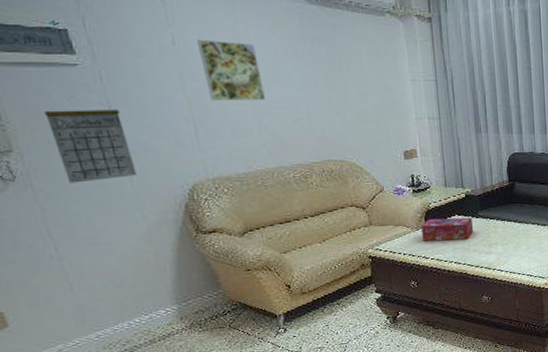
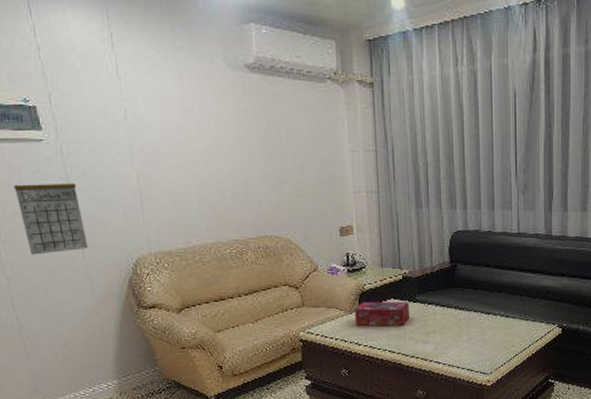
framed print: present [197,39,265,101] -> none [147,112,206,174]

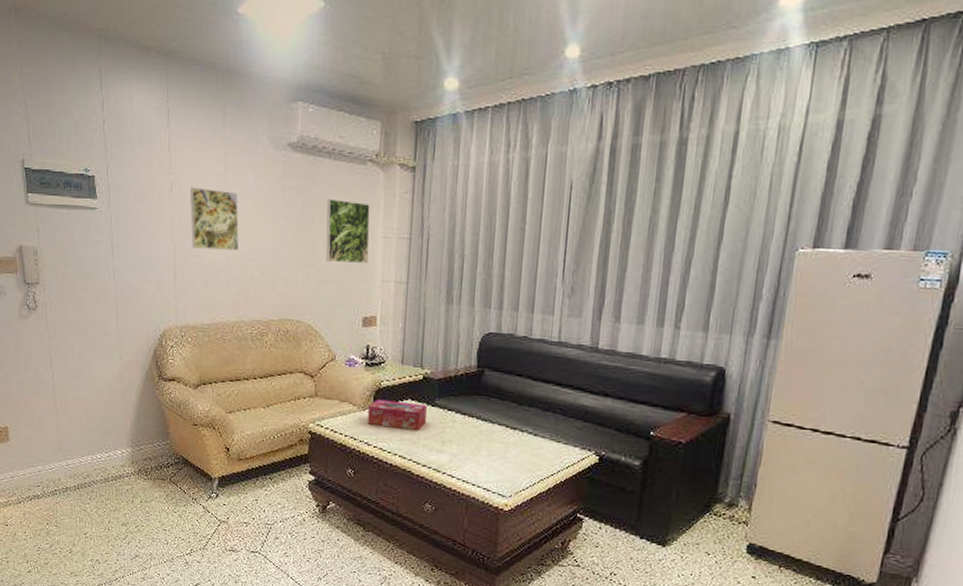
calendar: present [14,172,88,255] -> none [66,238,122,318]
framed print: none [147,112,206,174] -> present [190,187,239,250]
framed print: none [291,116,339,178] -> present [326,198,370,263]

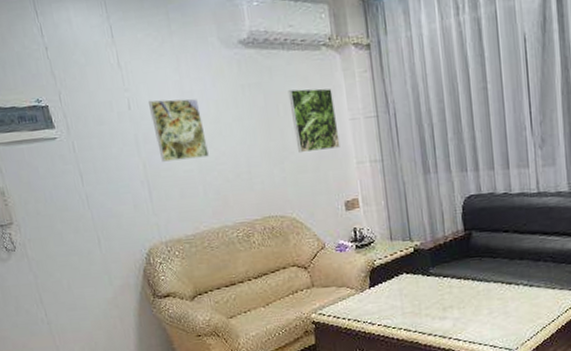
tissue box: present [368,399,427,430] -> none [366,276,424,305]

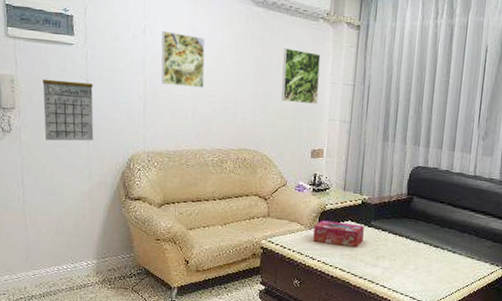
calendar: none [34,170,104,252] -> present [42,70,94,141]
tissue box: none [366,276,424,305] -> present [313,220,364,247]

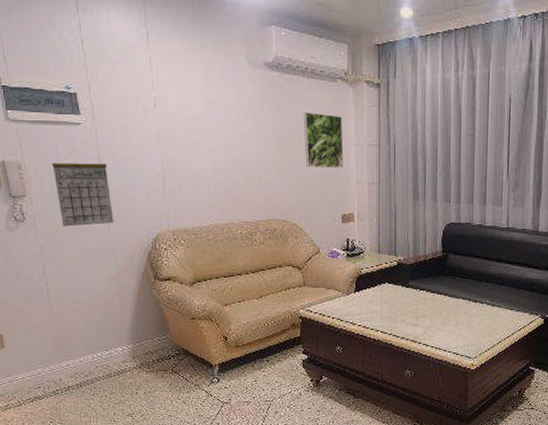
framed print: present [161,30,205,88] -> none [174,102,224,160]
tissue box: present [313,220,364,247] -> none [352,285,402,309]

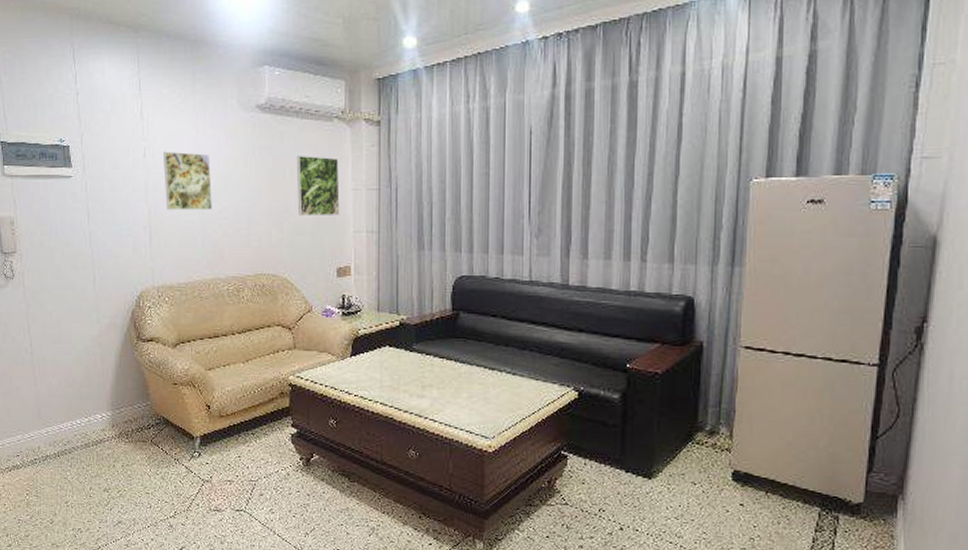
calendar: present [52,152,114,227] -> none [42,206,99,284]
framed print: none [174,102,224,160] -> present [164,151,212,210]

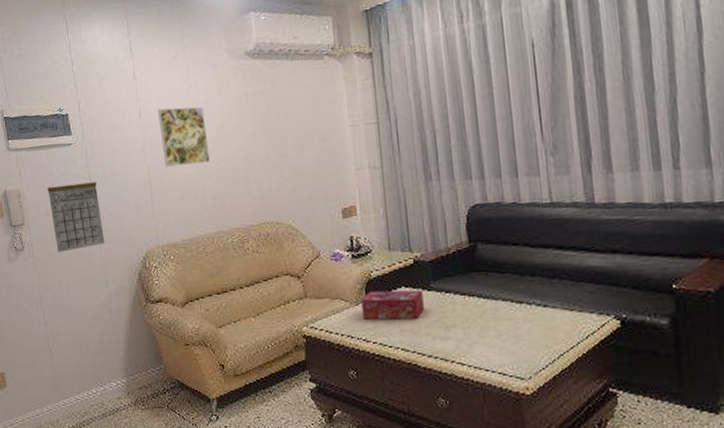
calendar: none [42,206,99,284] -> present [47,174,105,252]
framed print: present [296,155,340,217] -> none [289,95,339,160]
tissue box: none [347,348,405,376] -> present [361,290,424,320]

